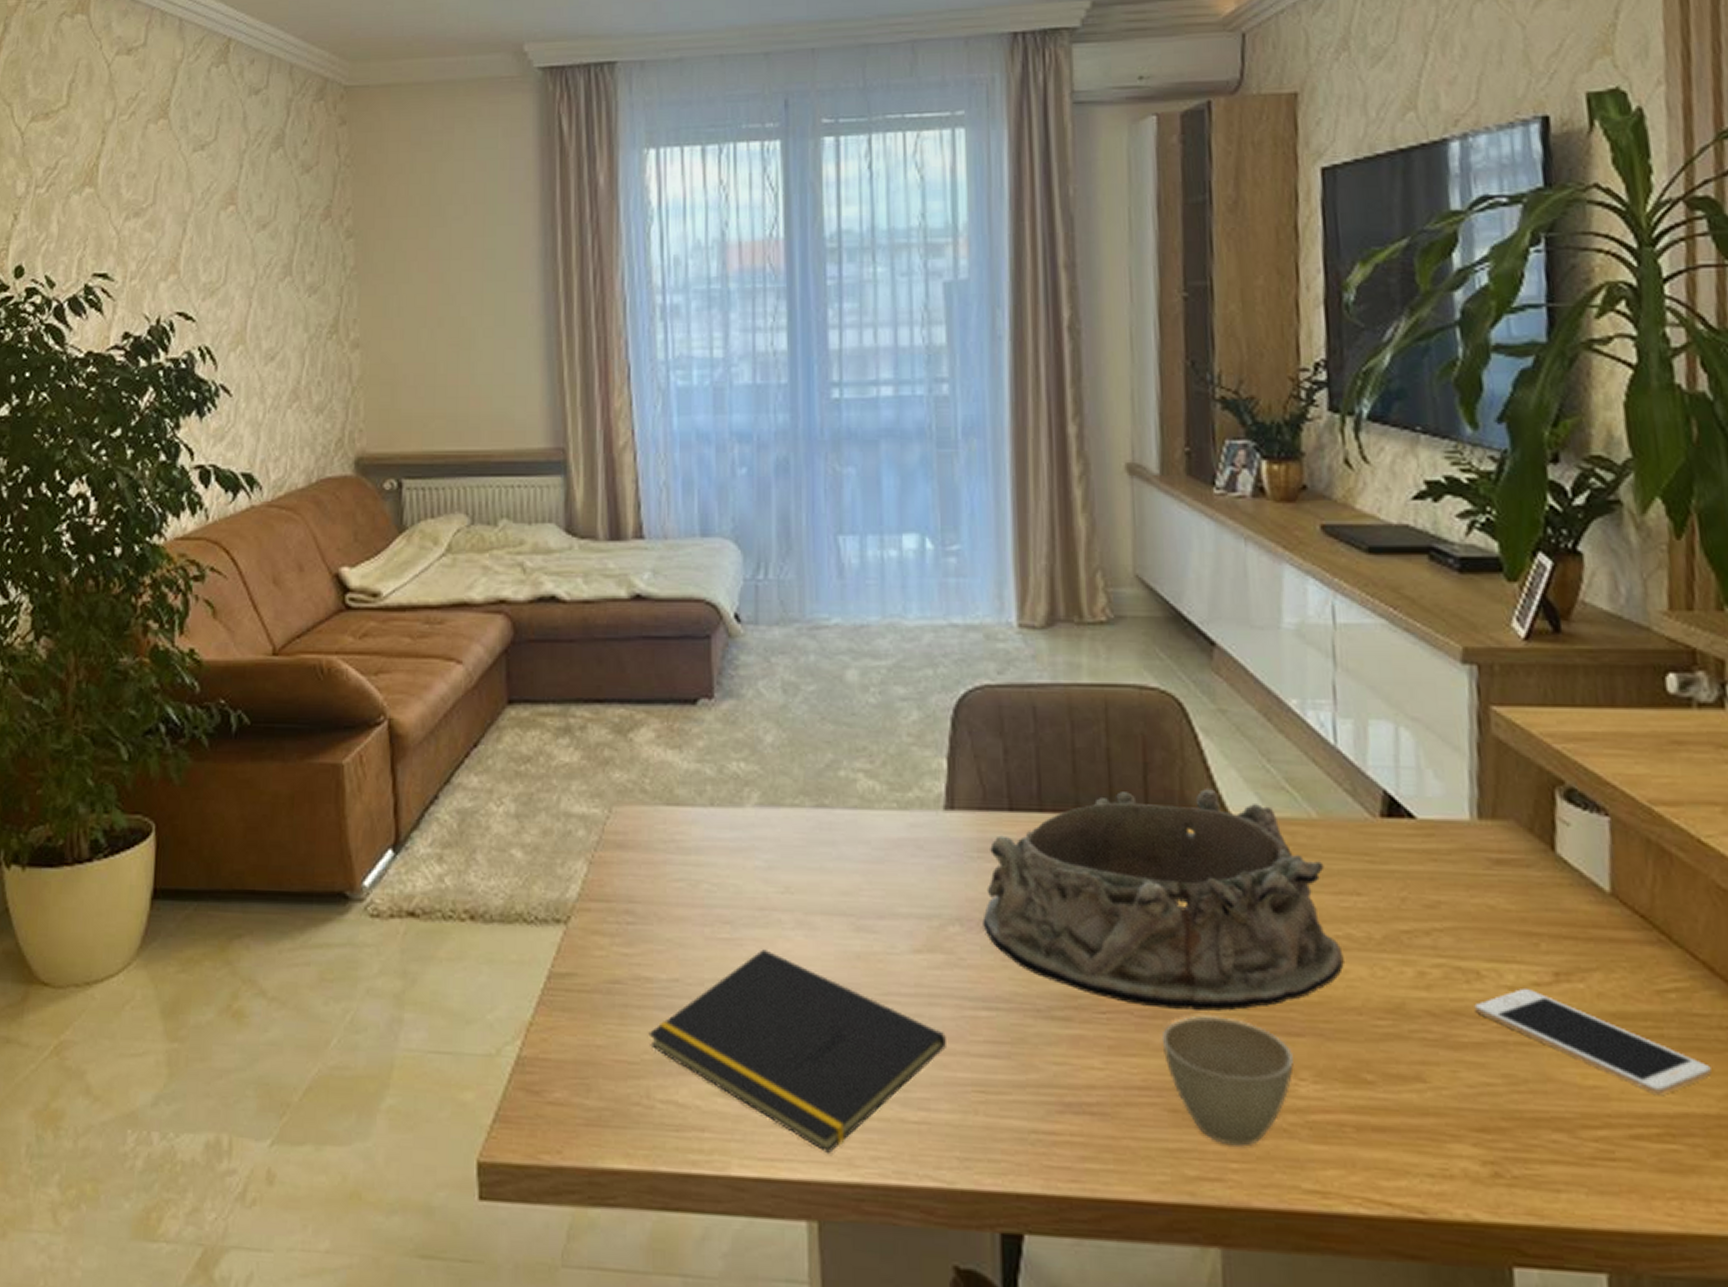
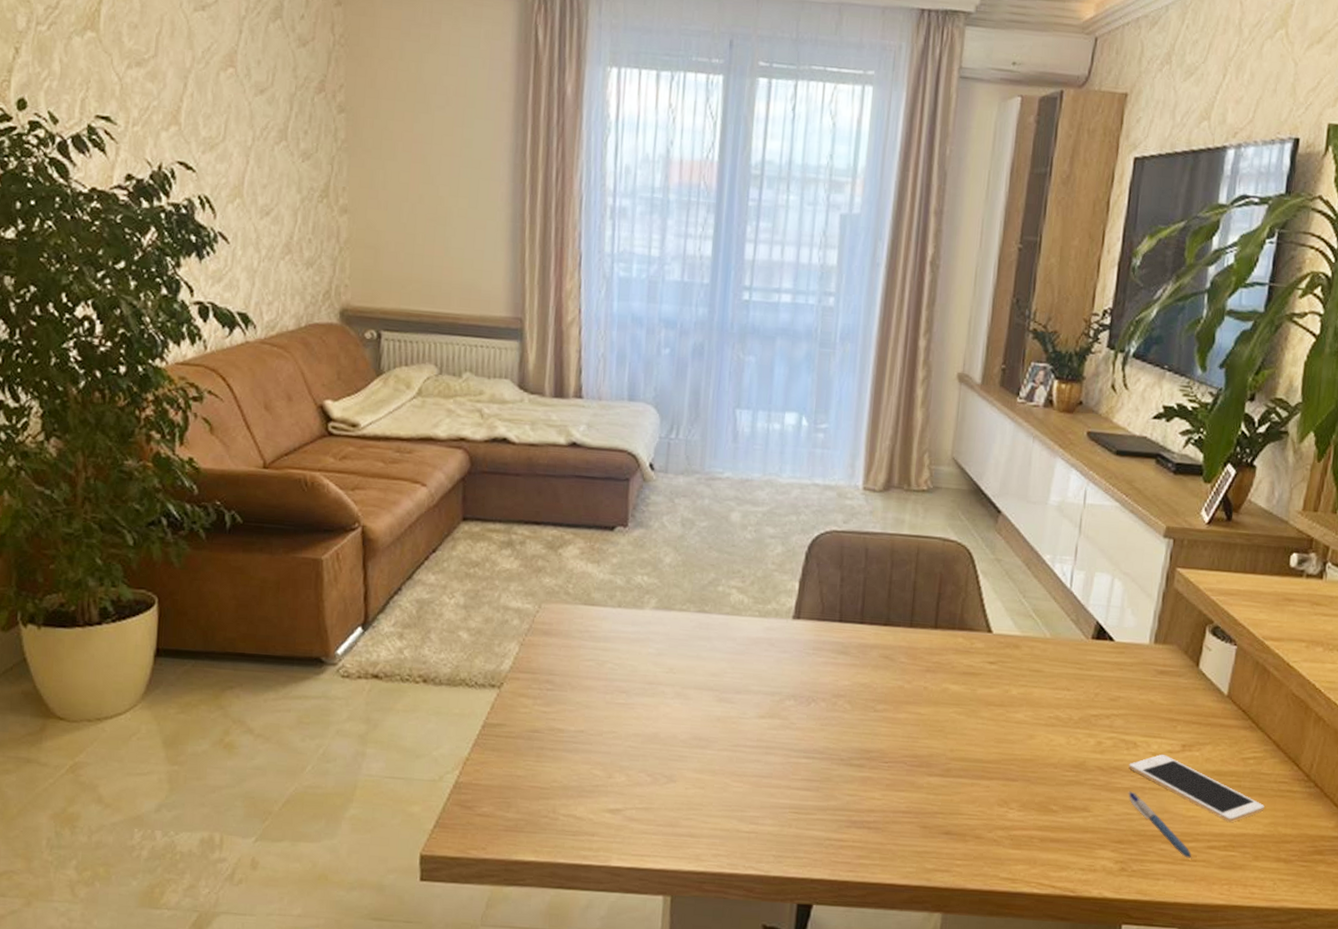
notepad: present [648,949,946,1154] -> none [557,712,775,852]
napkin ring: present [983,789,1344,1011] -> none [810,613,1052,764]
cup: present [1161,1016,1294,1147] -> none [923,766,1008,850]
pen: none [1482,1048,1608,1158] -> present [1128,791,1192,860]

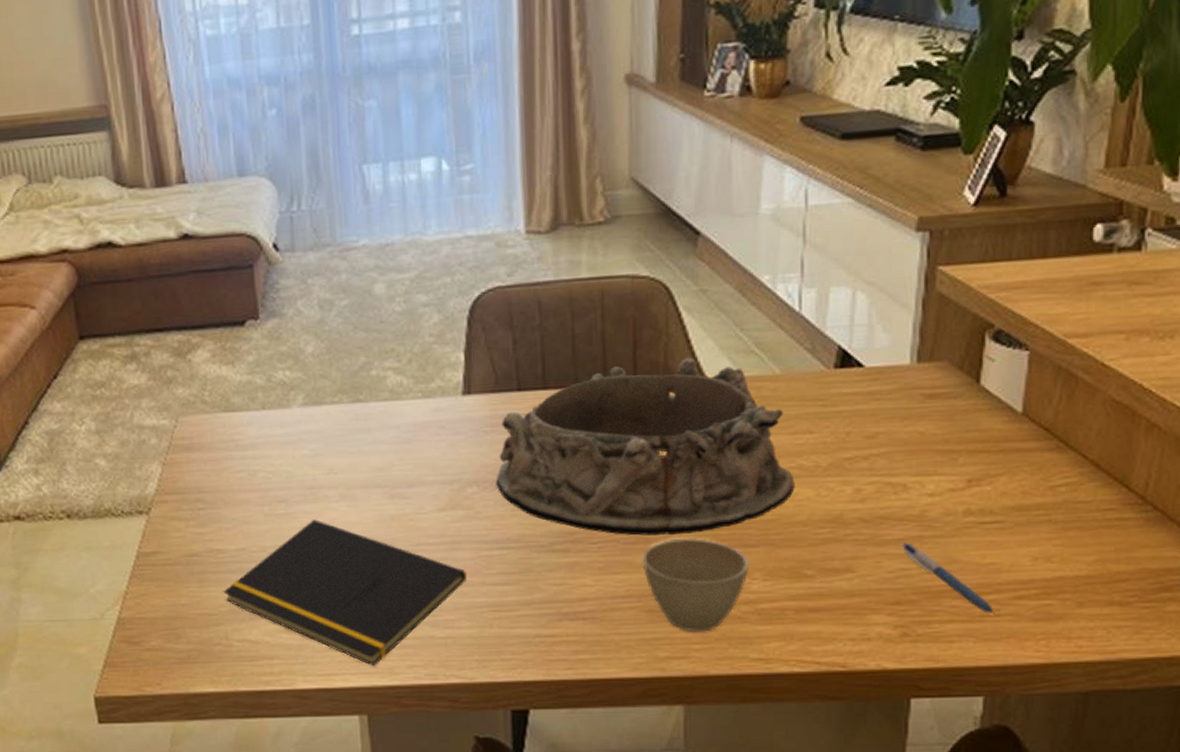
notepad: none [557,712,775,852] -> present [223,519,466,667]
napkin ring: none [810,613,1052,764] -> present [496,358,795,536]
cup: none [923,766,1008,850] -> present [642,538,748,632]
cell phone: present [1128,755,1264,822] -> none [899,494,1086,565]

